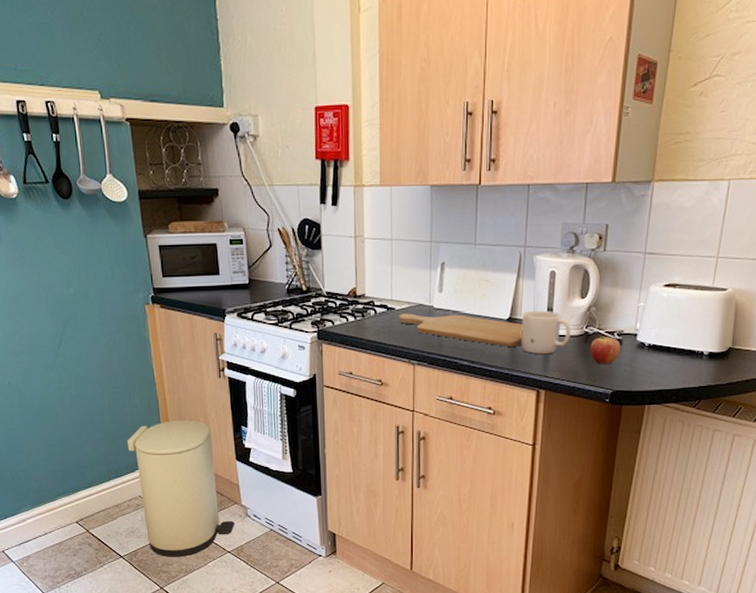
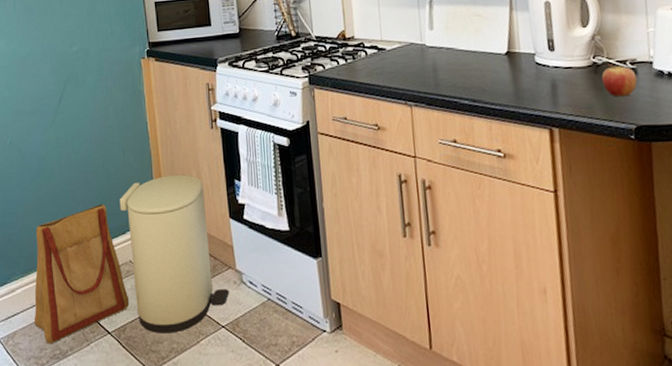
shopping bag: none [43,444,139,566] -> present [34,203,128,345]
chopping board: present [399,313,523,347] -> none [391,51,526,83]
mug: present [521,310,571,355] -> none [520,42,578,89]

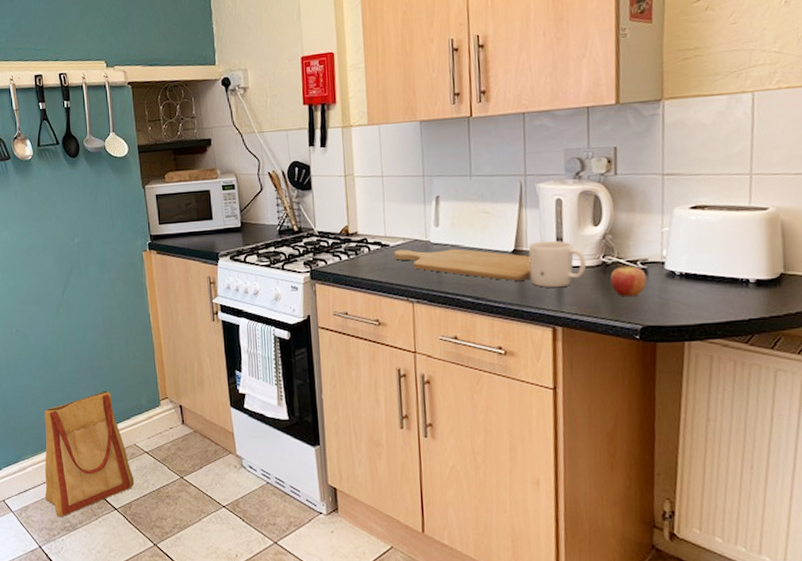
pedal bin: present [119,175,230,333] -> none [123,365,230,511]
chopping board: none [391,51,526,83] -> present [394,249,532,281]
mug: none [520,42,578,89] -> present [528,240,587,288]

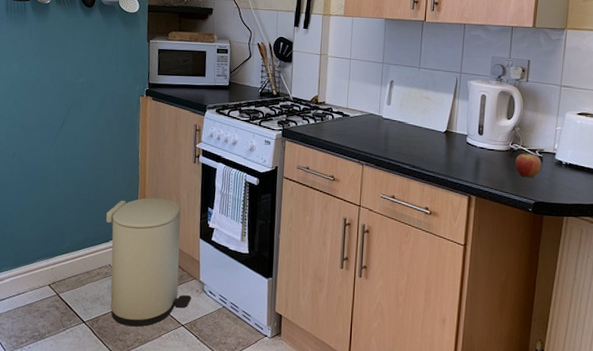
shopping bag: present [44,390,134,518] -> none [18,215,104,327]
pedal bin: none [123,365,230,511] -> present [106,198,192,327]
chopping board: present [394,249,532,281] -> none [352,120,458,156]
mug: present [528,240,587,288] -> none [456,126,499,165]

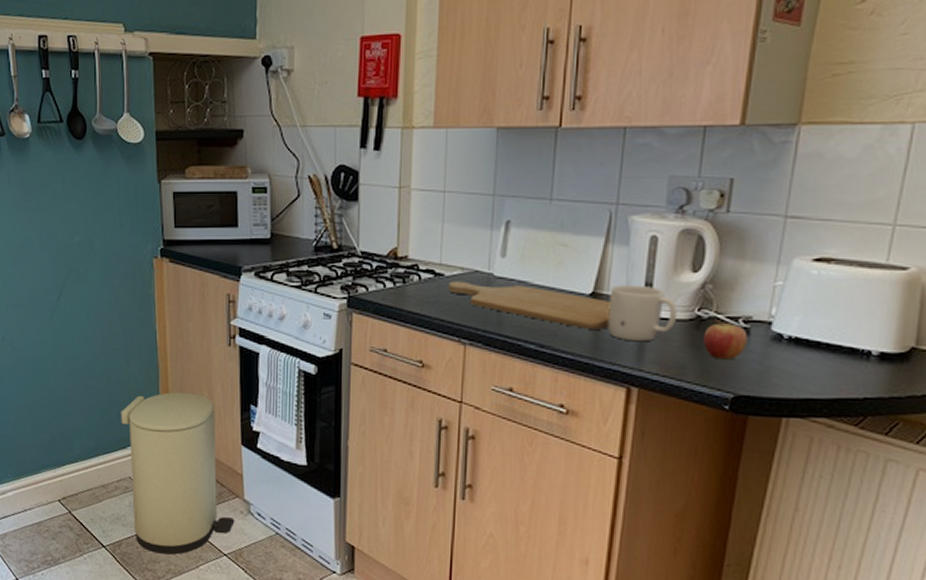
chopping board: none [352,120,458,156] -> present [449,281,611,330]
mug: none [456,126,499,165] -> present [608,284,678,342]

